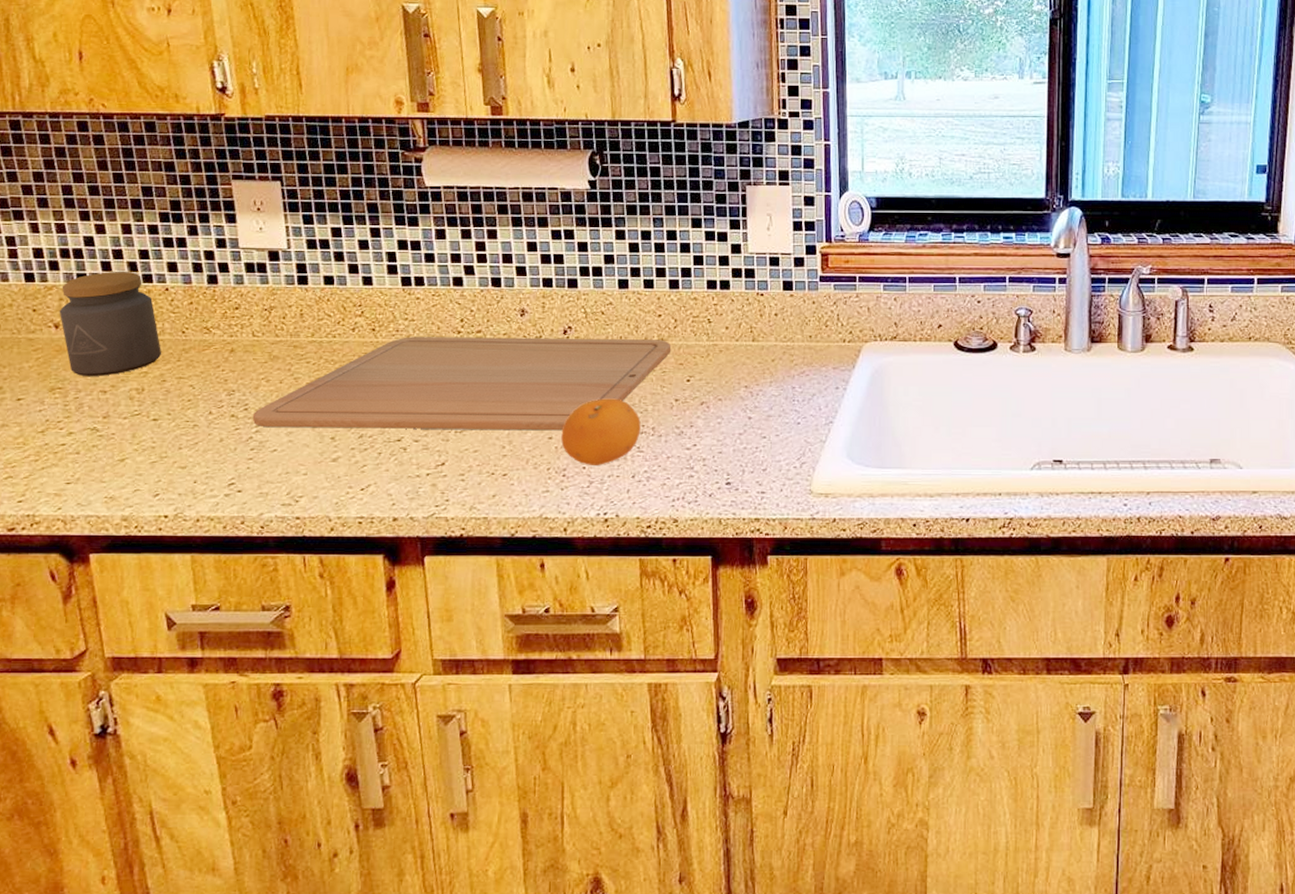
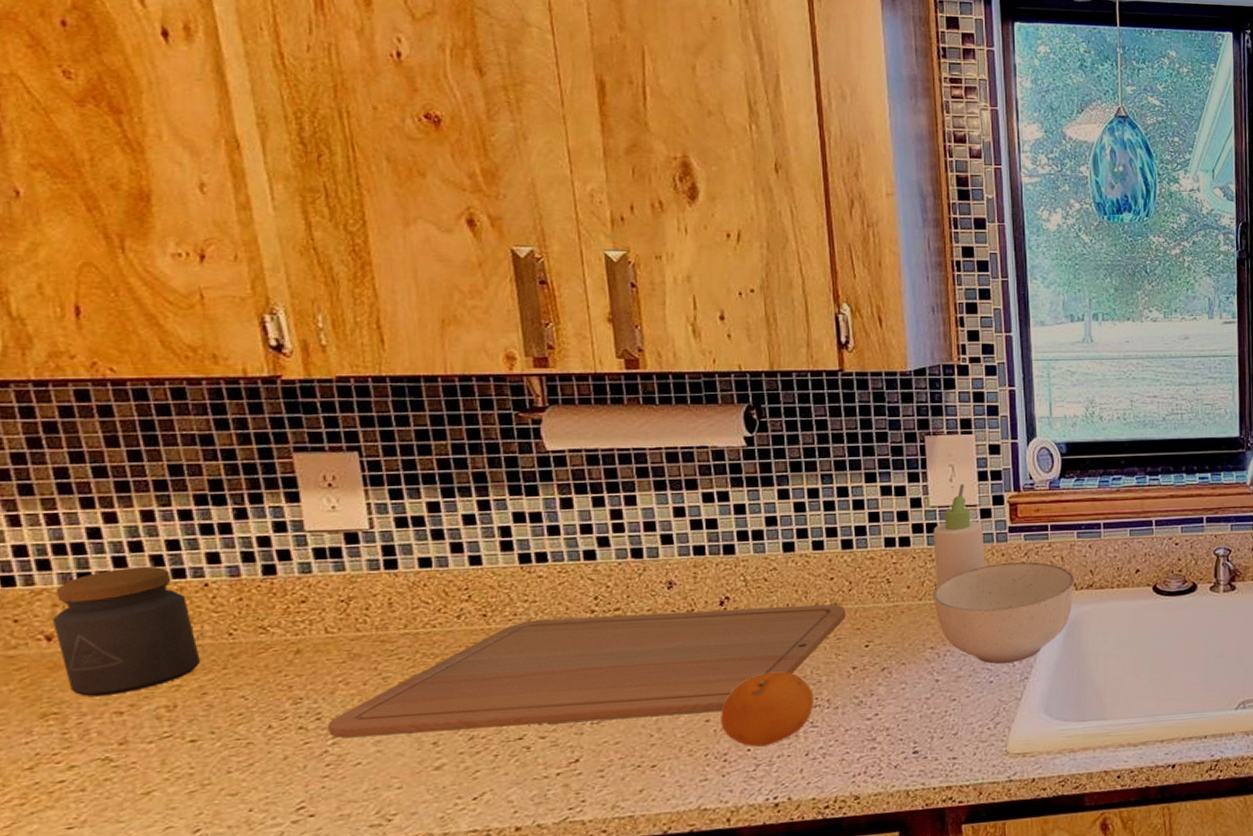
bowl: none [748,311,880,406] -> present [932,562,1075,664]
bottle: none [750,232,797,329] -> present [933,484,985,587]

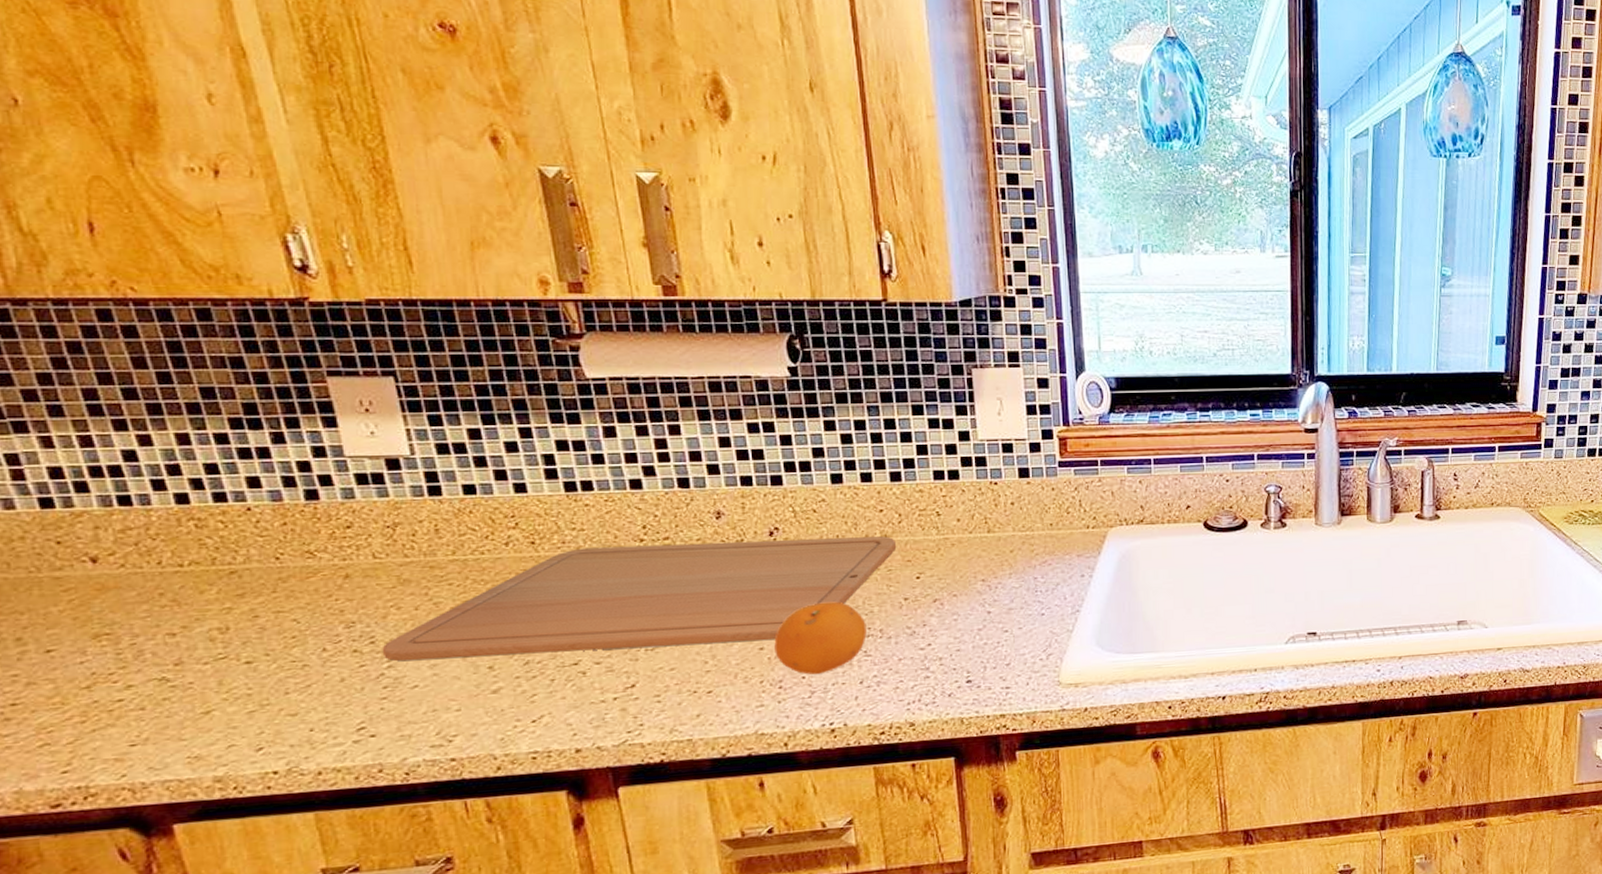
jar: present [52,566,201,697] -> none [95,489,250,619]
bowl: present [932,562,1075,664] -> none [982,496,1125,597]
bottle: present [933,484,985,587] -> none [982,417,1035,520]

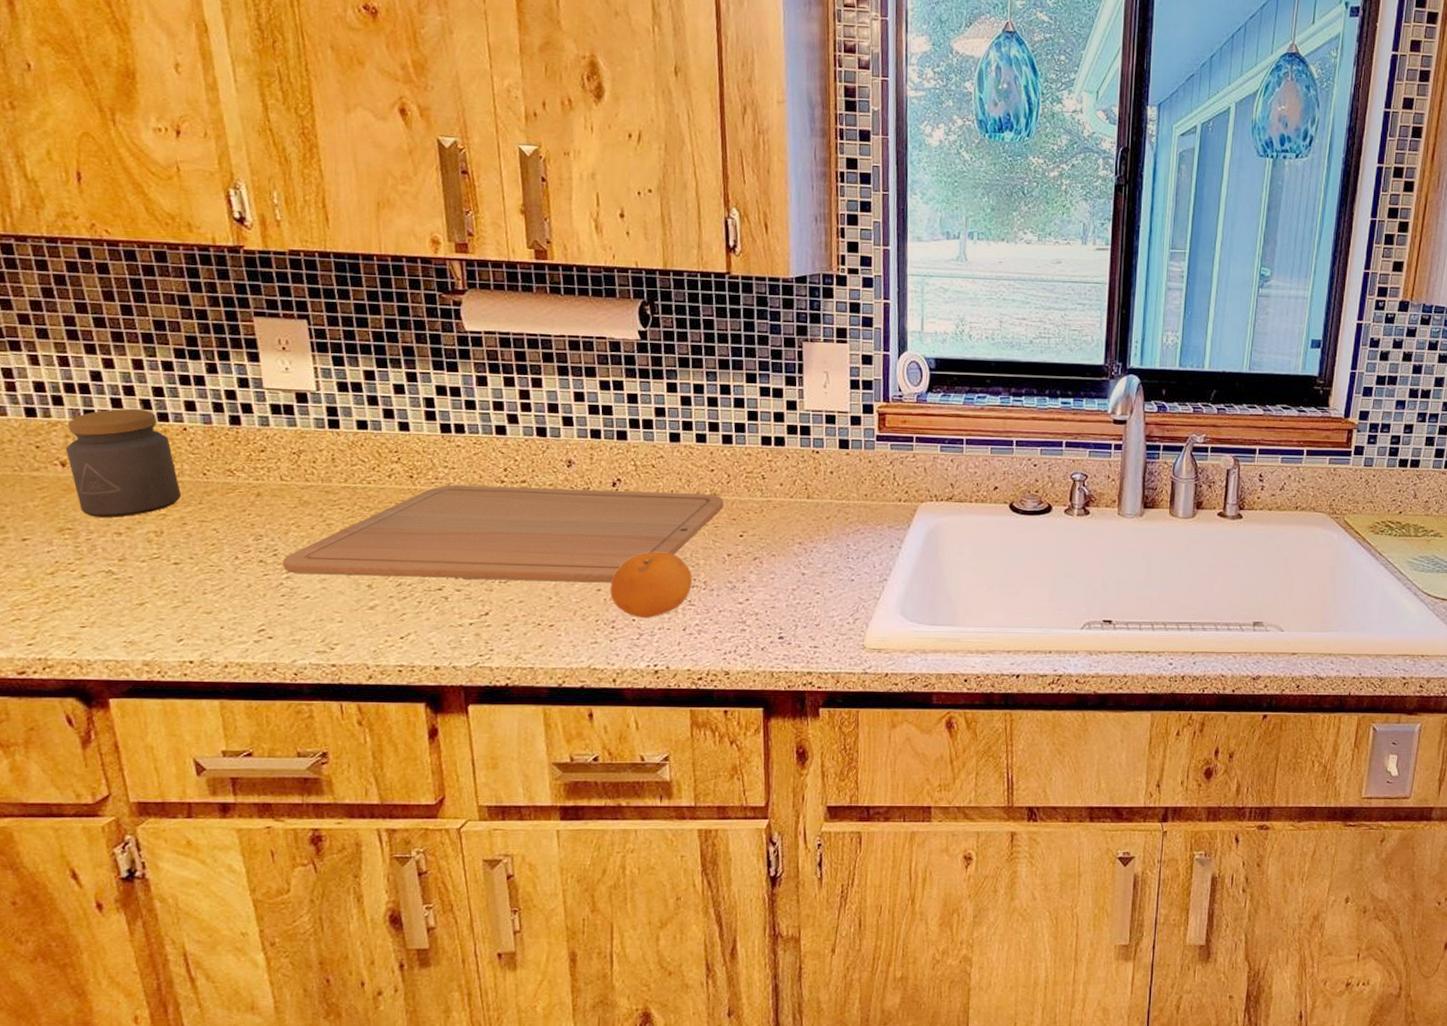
jar: none [95,489,250,619] -> present [65,408,182,518]

